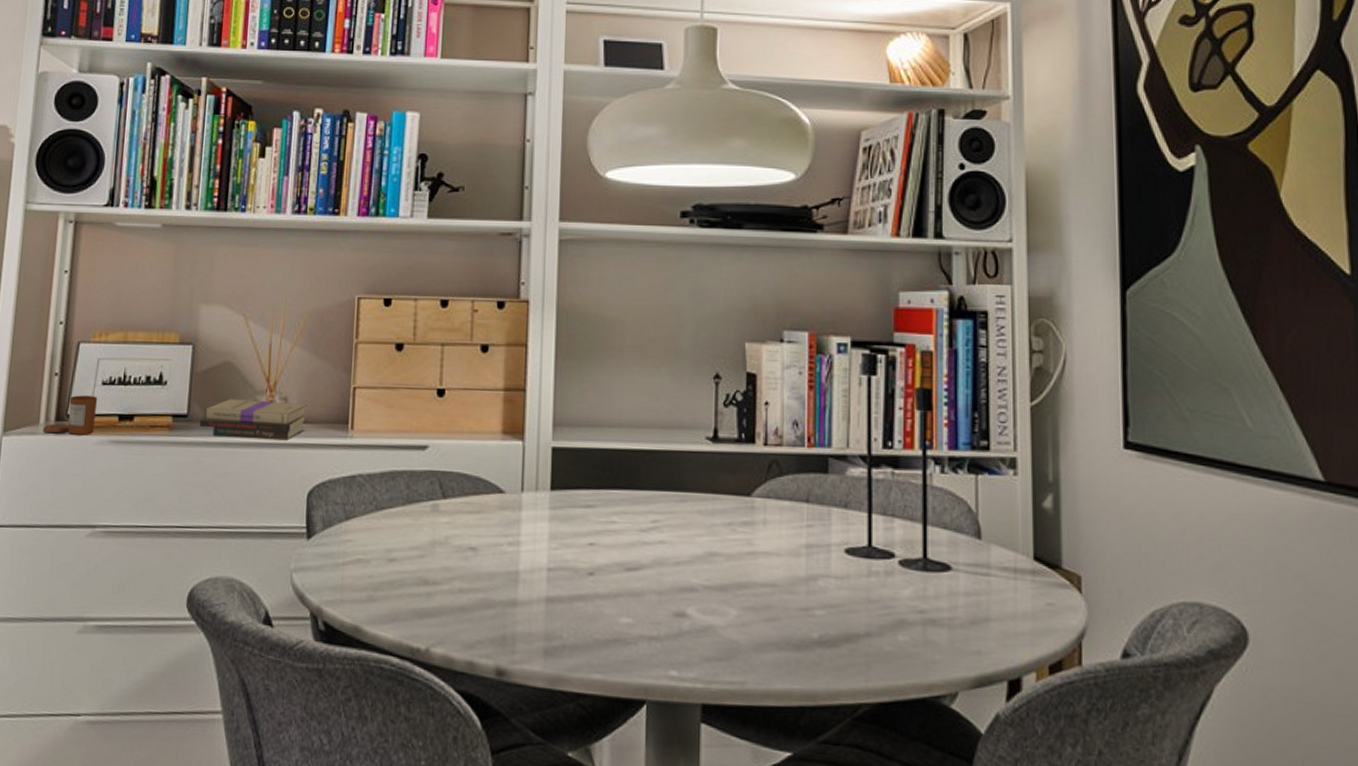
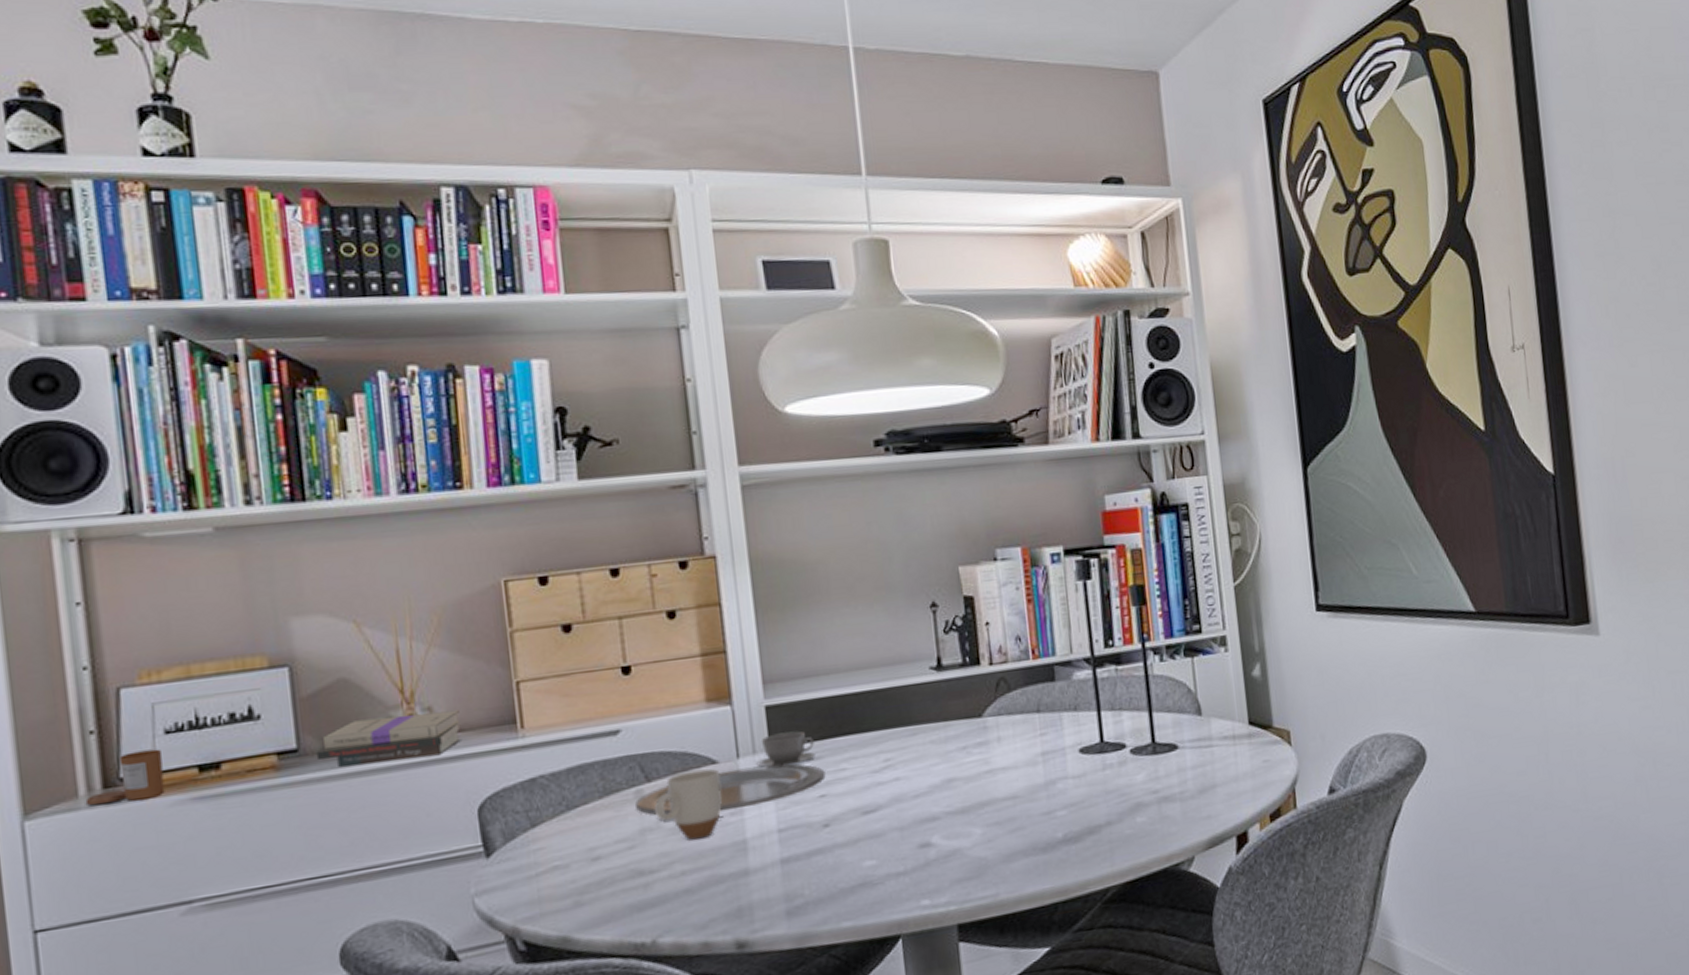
plate: none [431,501,597,541] -> present [635,764,826,816]
mug: none [446,495,505,561] -> present [655,768,723,840]
teacup: none [537,475,590,508] -> present [756,731,815,768]

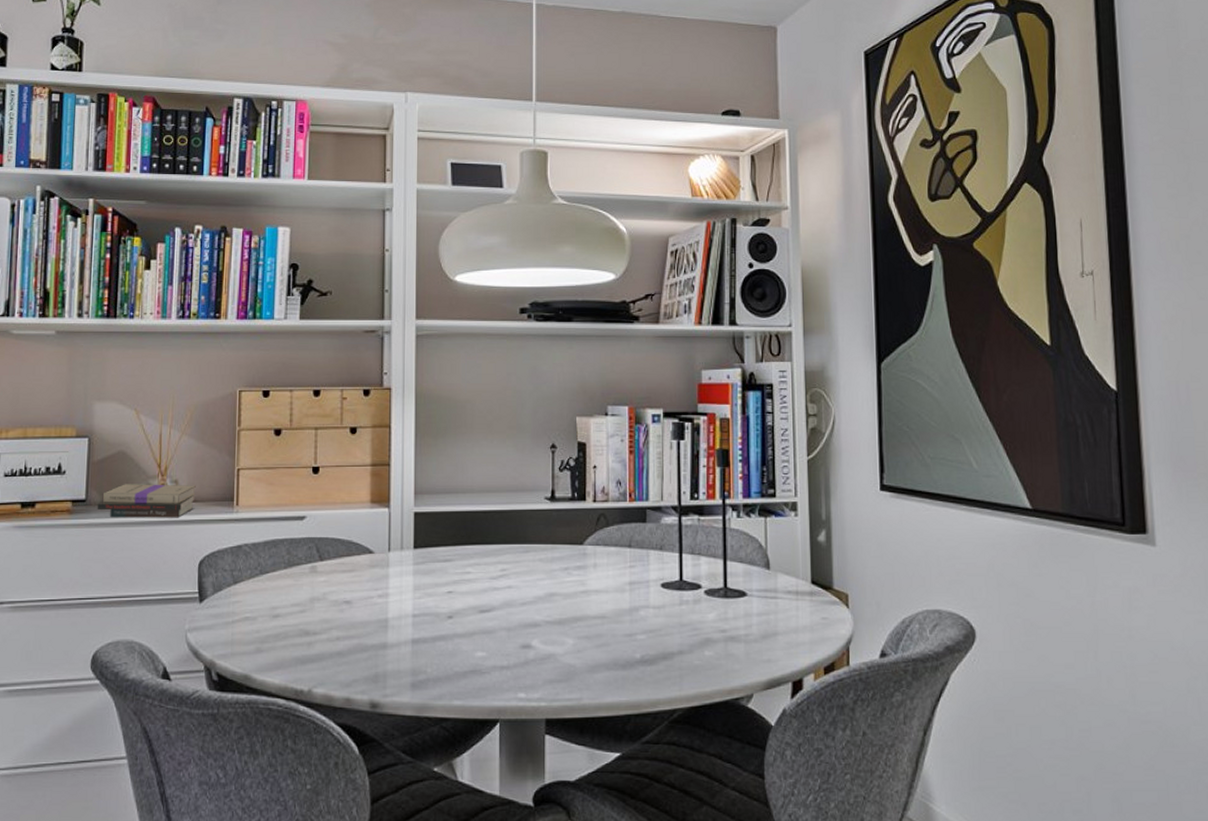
plate: present [635,764,826,816] -> none [310,560,454,593]
mug: present [655,768,723,840] -> none [323,556,375,612]
teacup: present [756,731,815,768] -> none [402,536,448,563]

